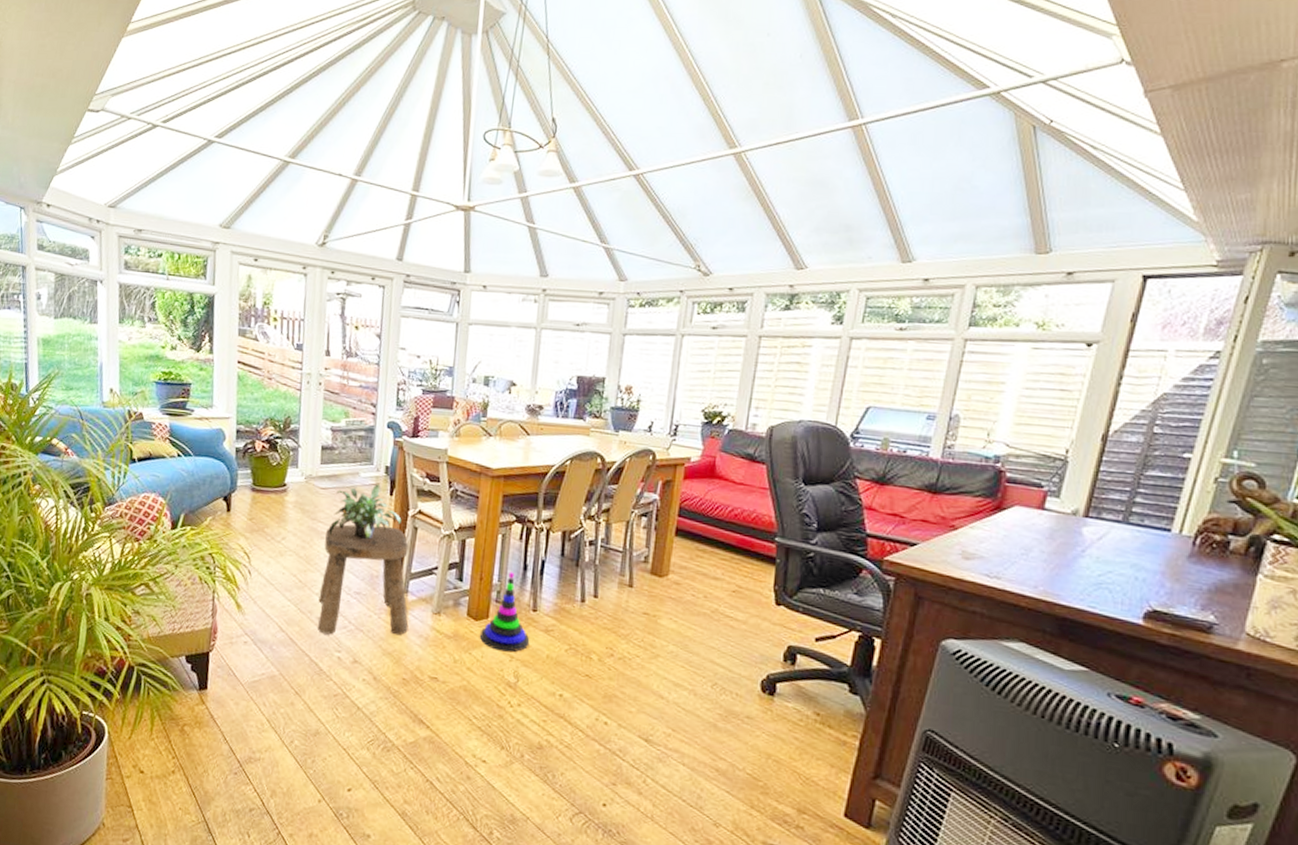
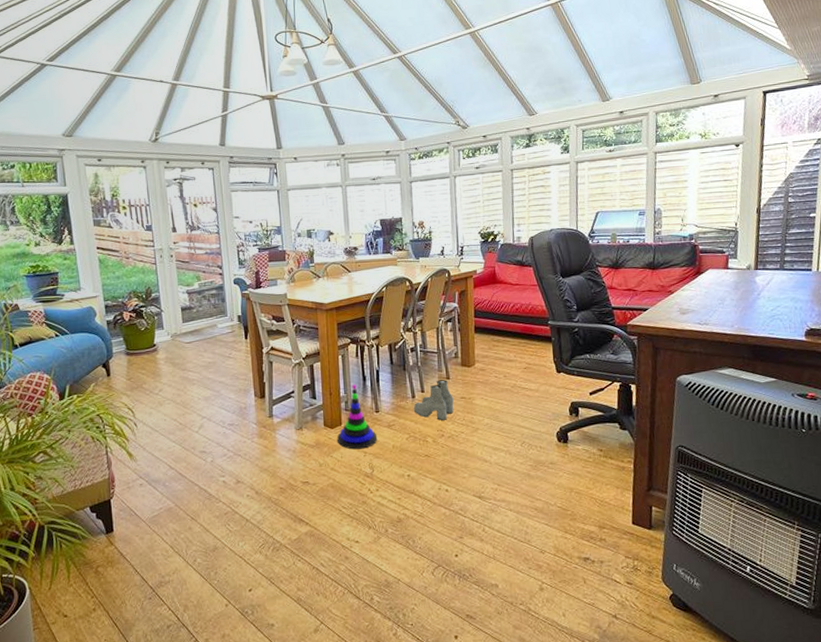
stool: present [318,524,409,636] -> none [196,364,278,464]
potted plant: present [329,484,402,539] -> none [199,331,258,381]
boots: none [580,586,634,637] -> present [413,380,454,421]

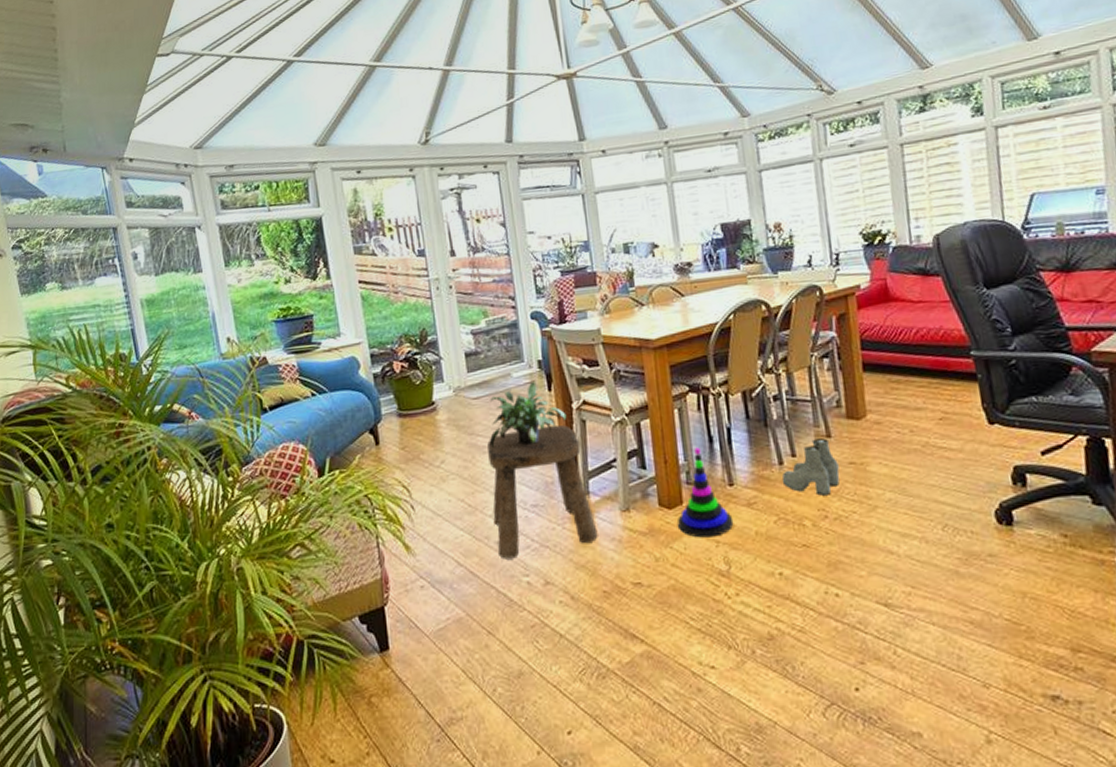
stool: none [196,364,278,464] -> present [487,425,598,560]
potted plant: none [199,331,258,381] -> present [490,381,567,449]

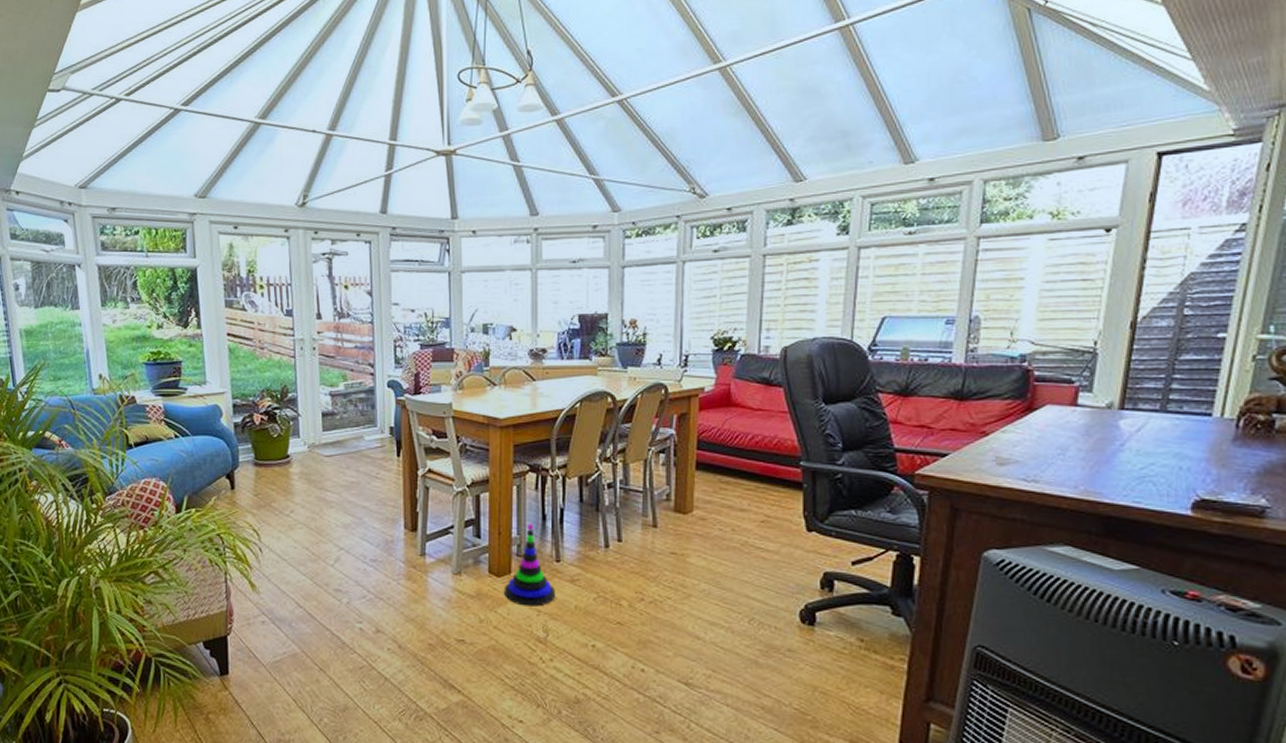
stool: present [487,425,598,560] -> none [334,488,429,606]
potted plant: present [490,381,567,449] -> none [338,446,412,504]
boots: present [781,438,840,496] -> none [605,528,660,580]

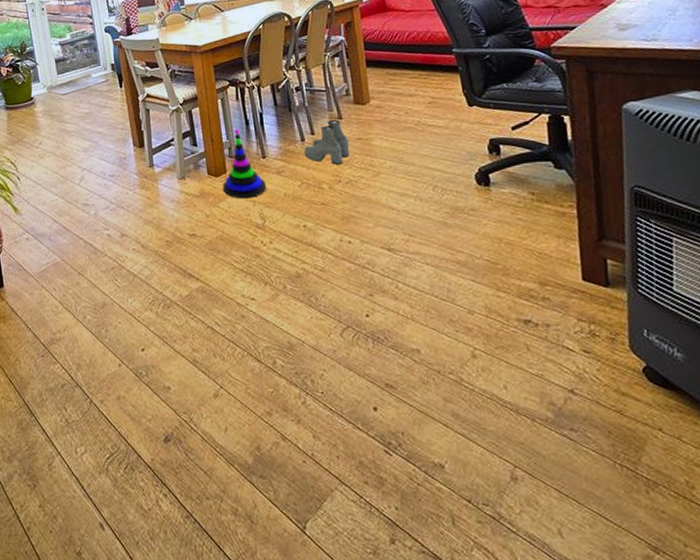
boots: none [605,528,660,580] -> present [303,120,350,165]

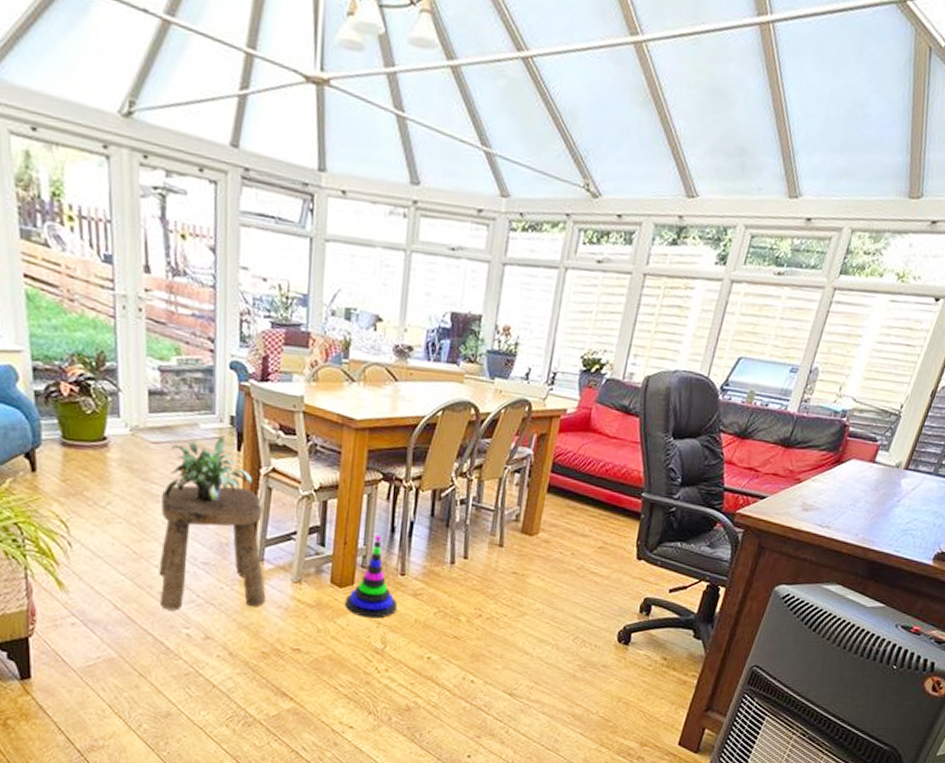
stool: none [74,113,161,217] -> present [159,485,266,611]
potted plant: none [75,80,135,133] -> present [166,437,253,502]
boots: present [303,120,350,165] -> none [449,546,503,598]

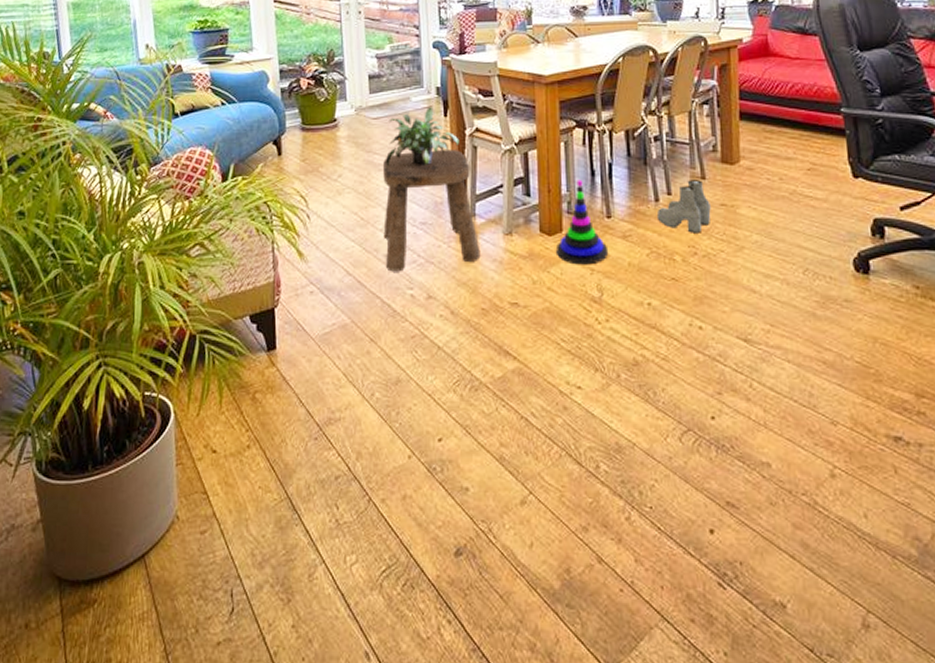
boots: none [449,546,503,598] -> present [656,180,711,233]

